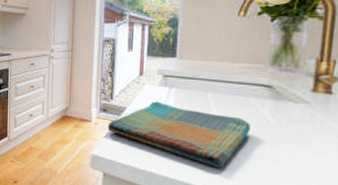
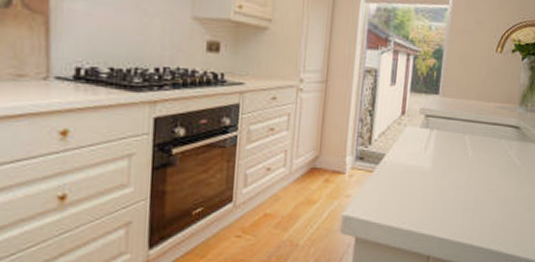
dish towel: present [107,101,251,168] -> none [363,146,501,217]

